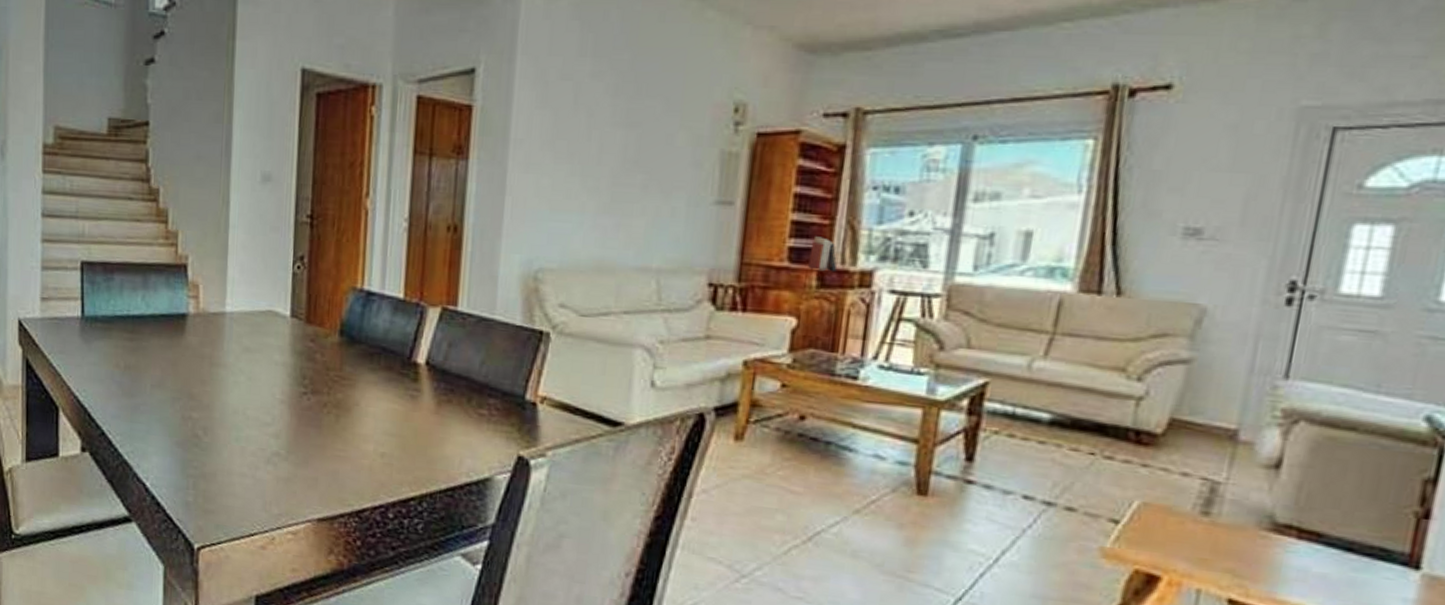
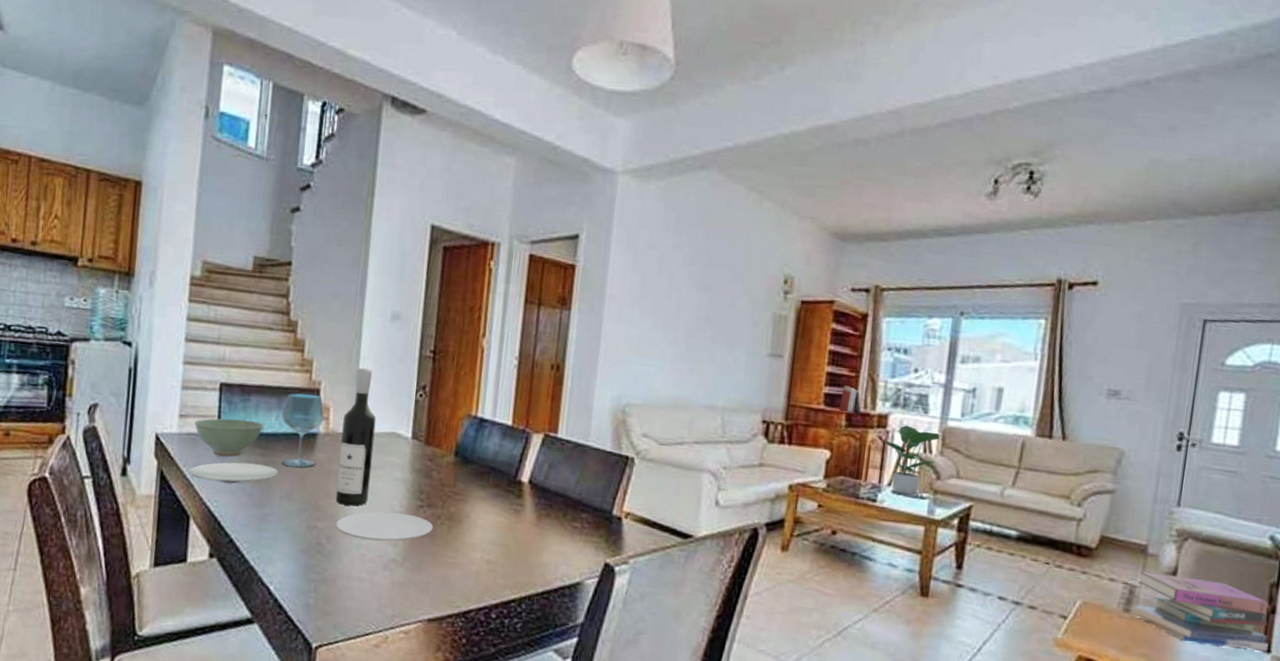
plate: none [55,348,148,372] -> present [189,462,279,484]
bowl: none [57,300,129,342] -> present [194,418,264,457]
wine glass: none [148,269,194,353] -> present [282,393,325,468]
bottle: none [210,238,250,394] -> present [335,368,376,506]
plate: none [213,399,319,433] -> present [336,511,434,542]
potted plant: none [866,283,944,371] -> present [882,425,940,496]
books: none [1212,463,1421,568] -> present [1131,571,1269,652]

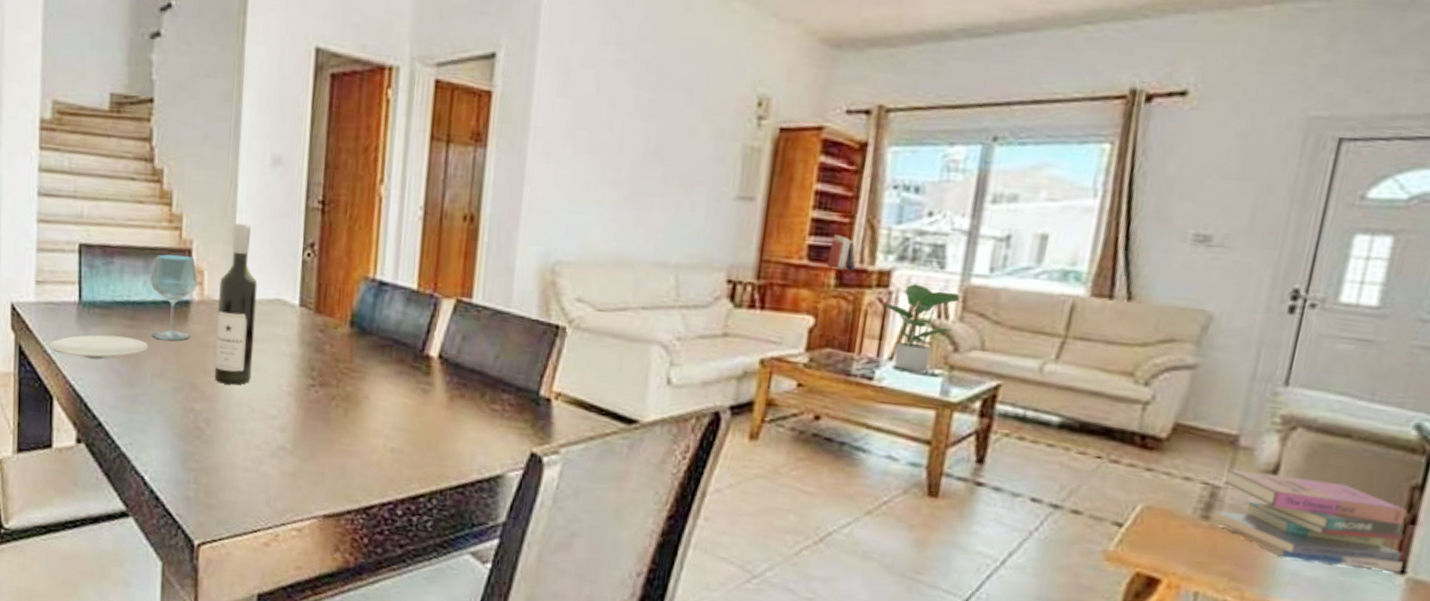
bowl: present [194,418,264,457] -> none [53,284,130,329]
plate: present [336,511,434,542] -> none [216,391,327,426]

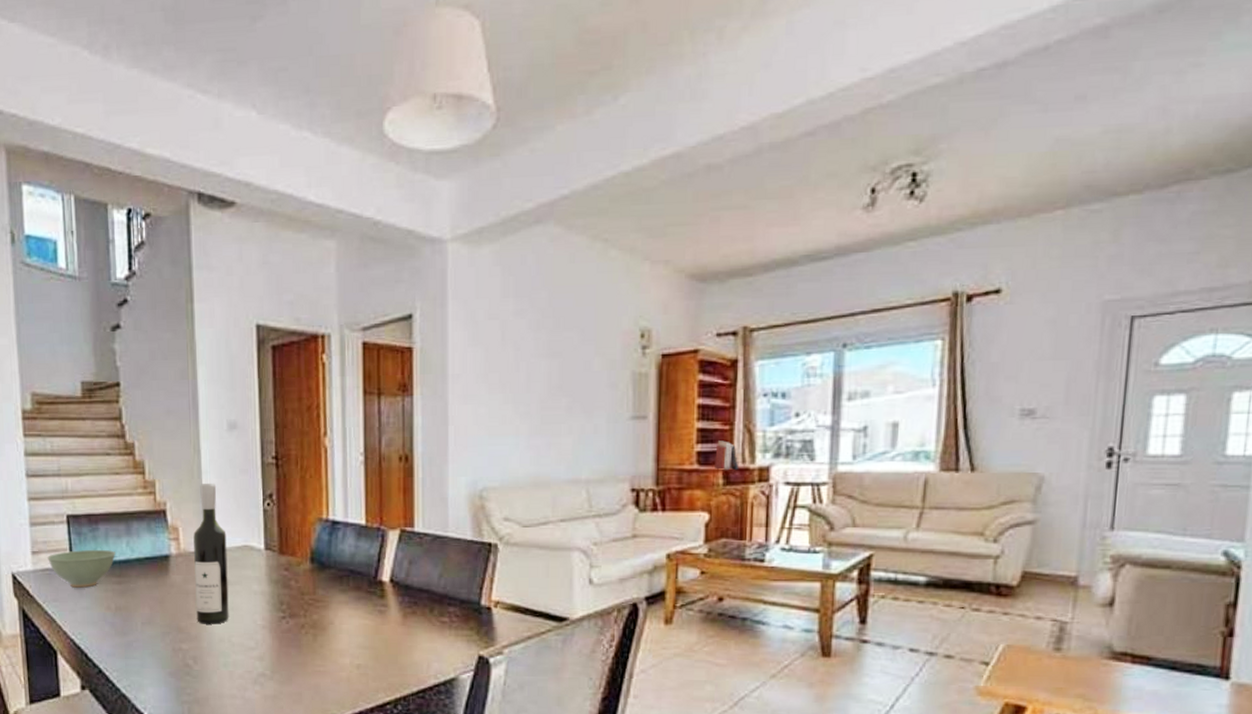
plate: present [49,335,149,360] -> none [49,592,137,615]
bowl: none [53,284,130,329] -> present [47,549,115,588]
wine glass: present [150,254,199,342] -> none [132,516,175,592]
potted plant: present [883,283,960,373] -> none [766,476,830,551]
books: present [1212,468,1408,573] -> none [1063,606,1227,679]

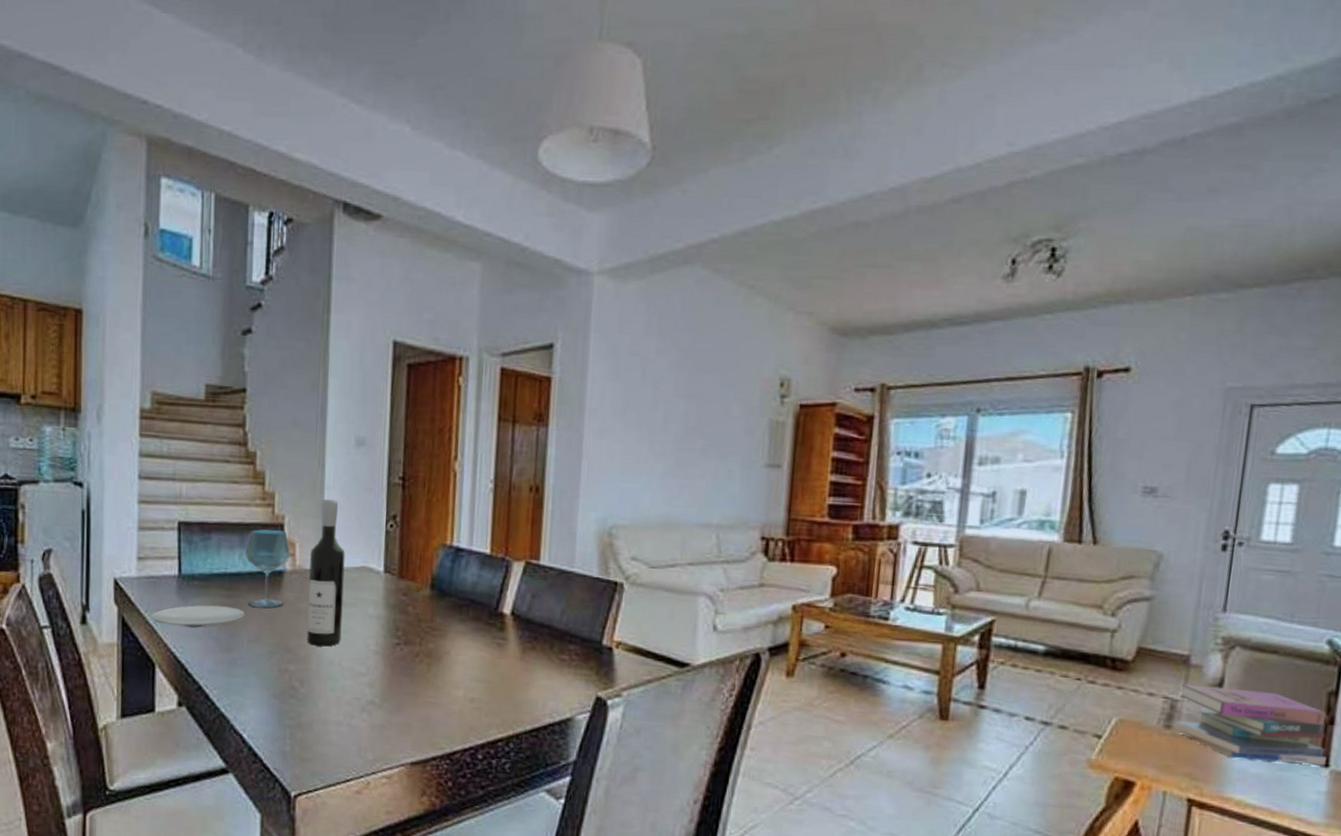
bowl: present [47,549,115,588] -> none [154,559,227,599]
plate: none [49,592,137,615] -> present [151,605,245,628]
wine glass: none [132,516,175,592] -> present [245,529,291,609]
books: present [715,440,739,471] -> none [845,495,869,527]
books: none [1063,606,1227,679] -> present [1173,684,1327,766]

